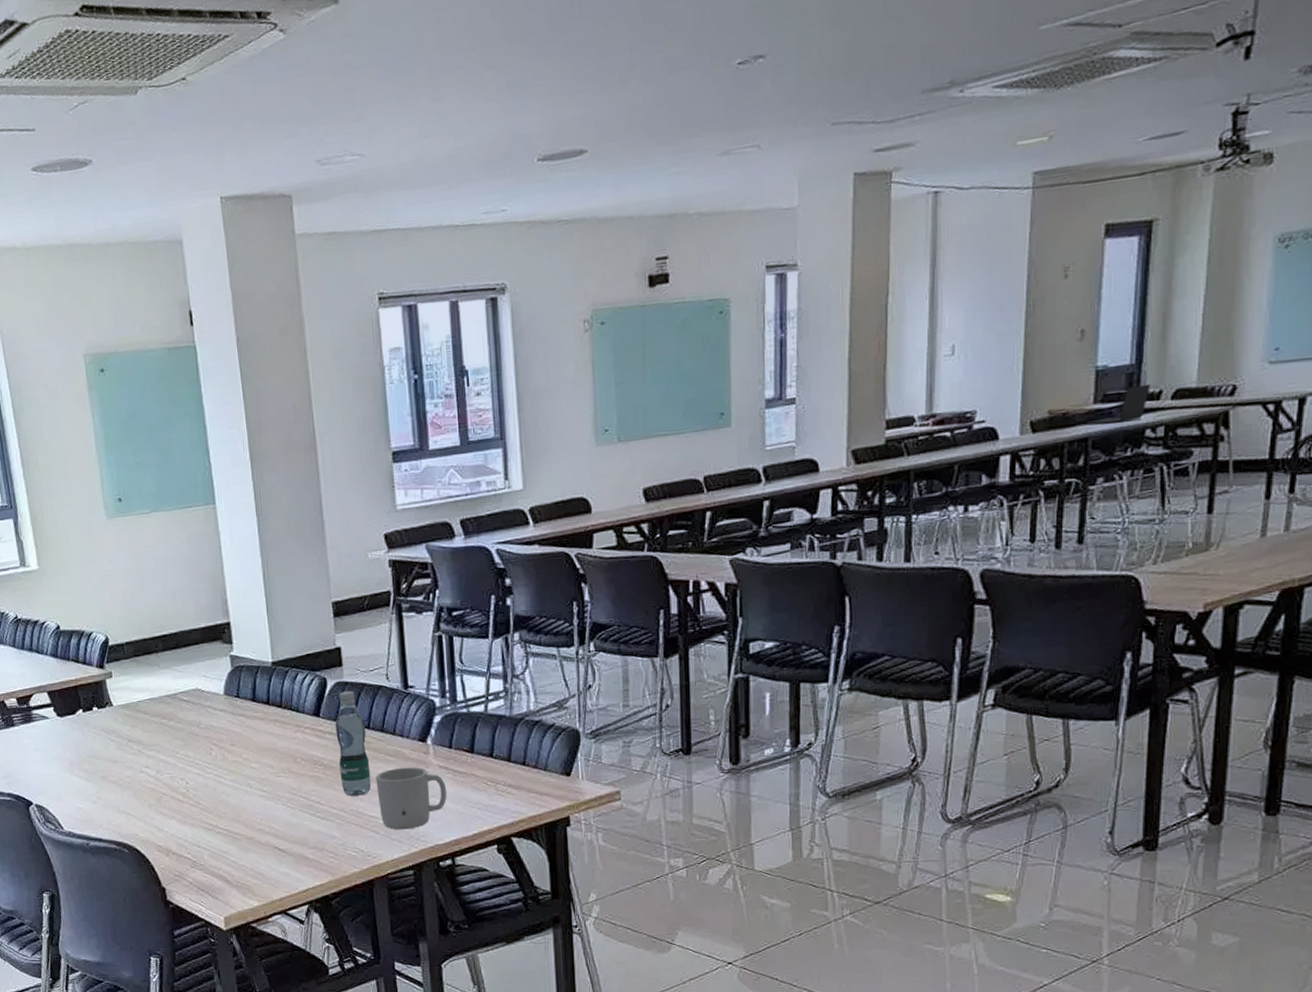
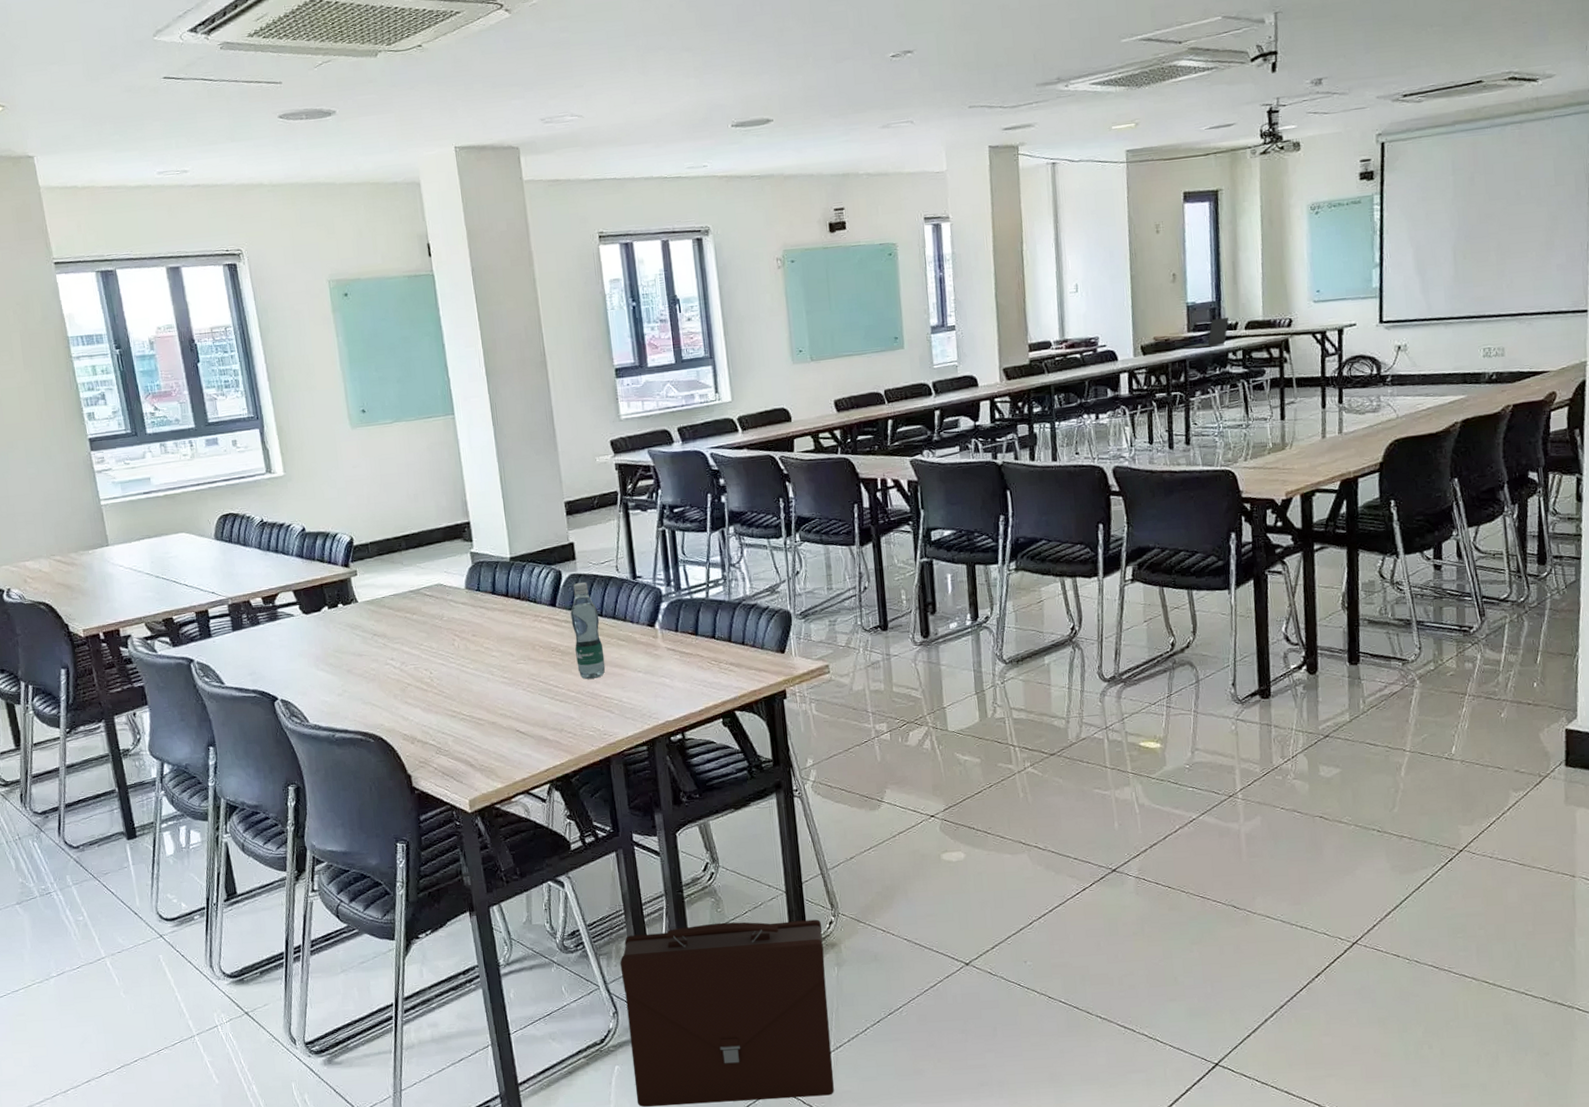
mug: present [376,767,447,830] -> none [609,650,676,709]

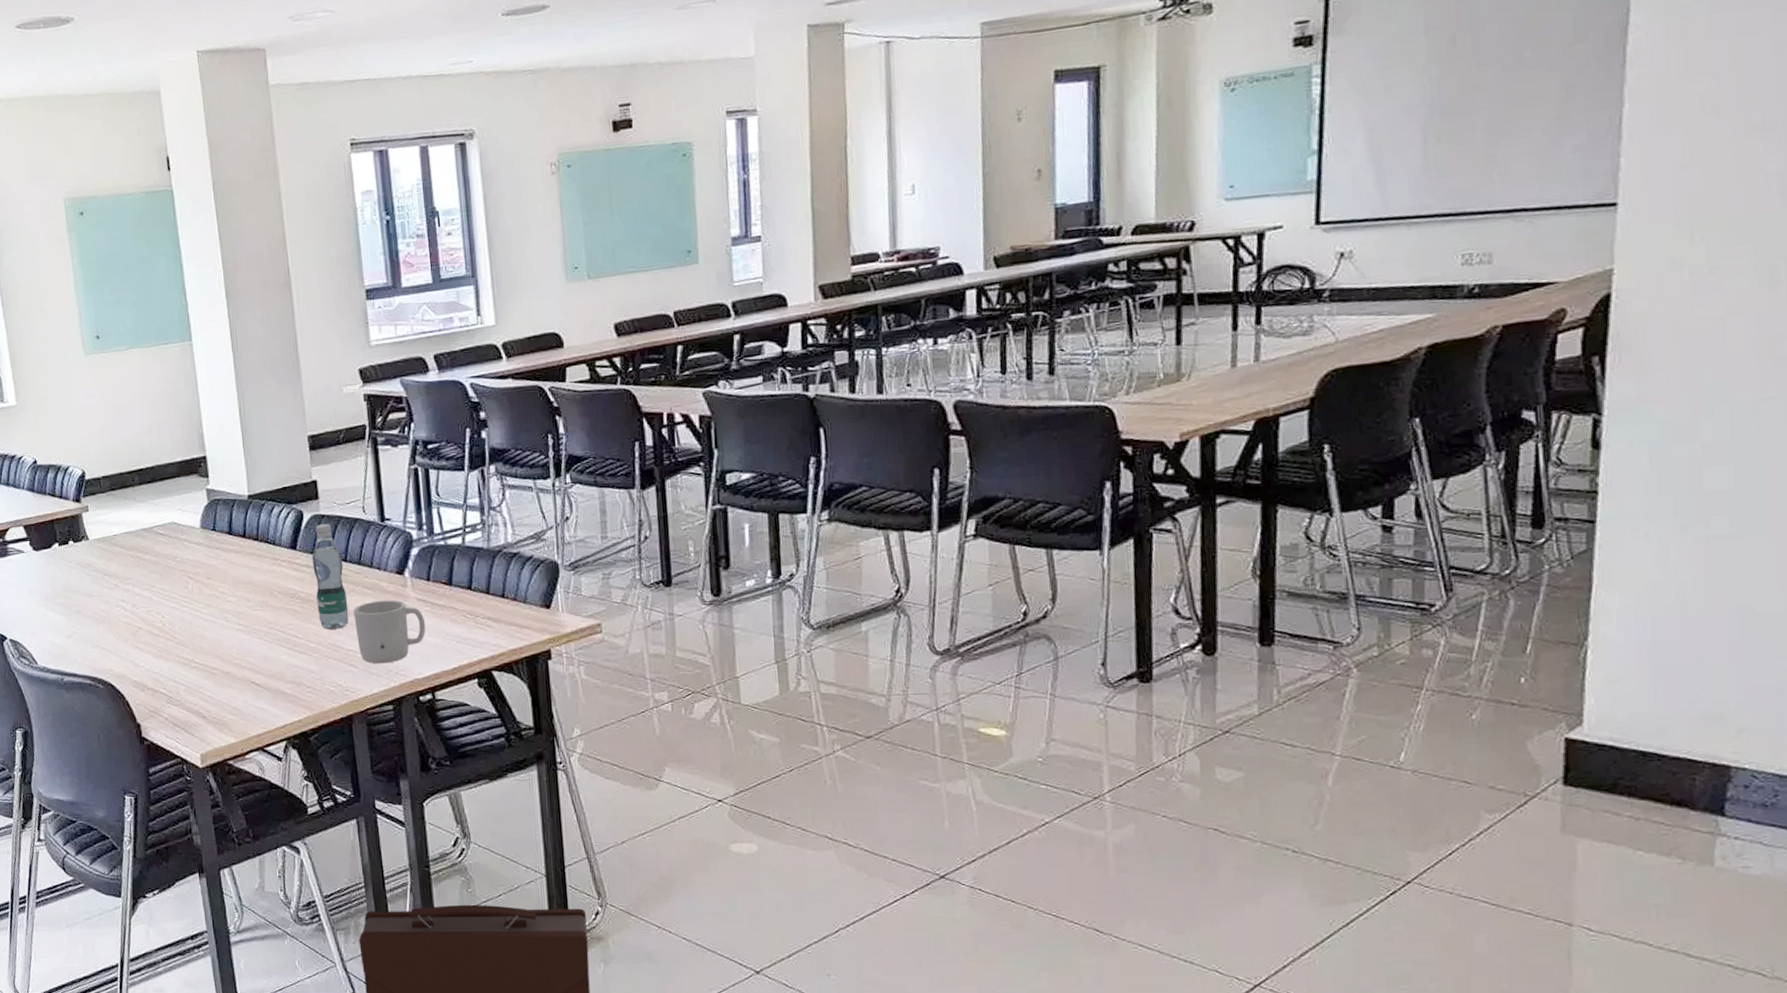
mug: none [609,650,676,709] -> present [353,600,426,664]
laptop: present [1184,317,1229,350] -> none [1049,220,1110,261]

